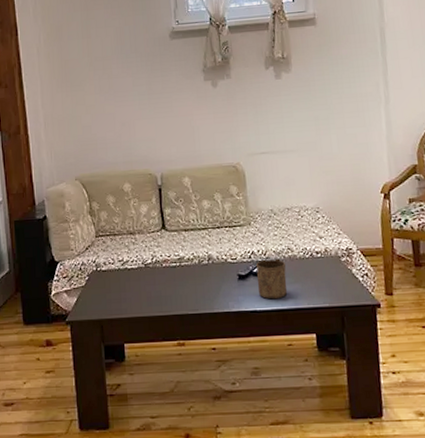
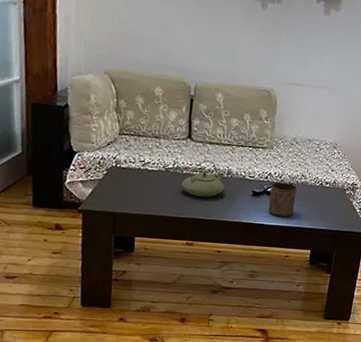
teapot: none [163,248,209,289] -> present [181,160,226,197]

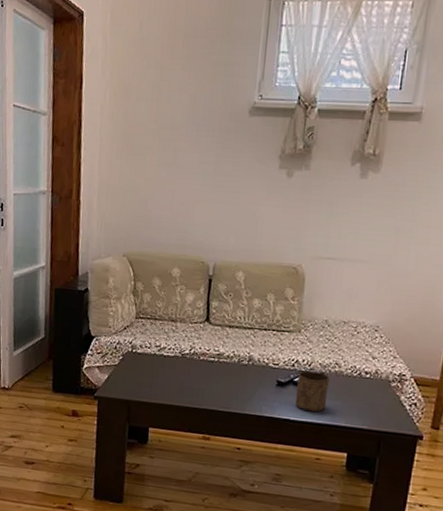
teapot: present [181,160,226,197] -> none [198,345,246,387]

